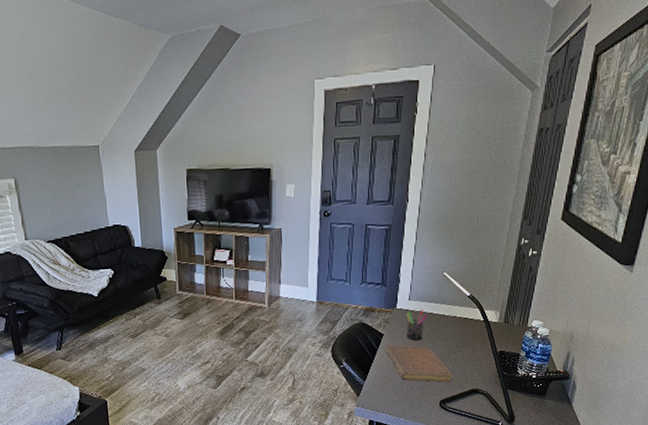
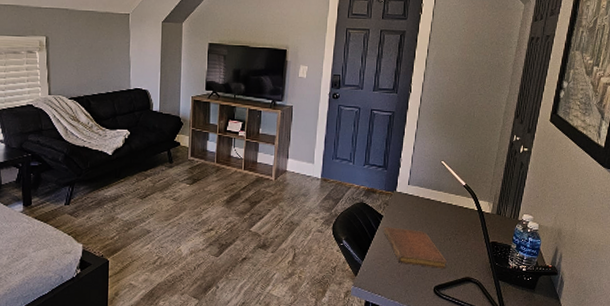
pen holder: present [406,309,429,341] -> none [404,195,427,225]

